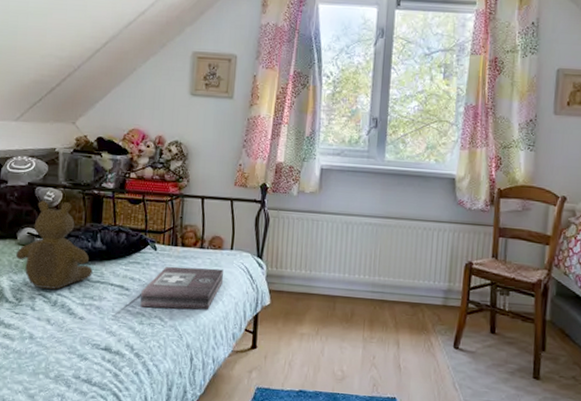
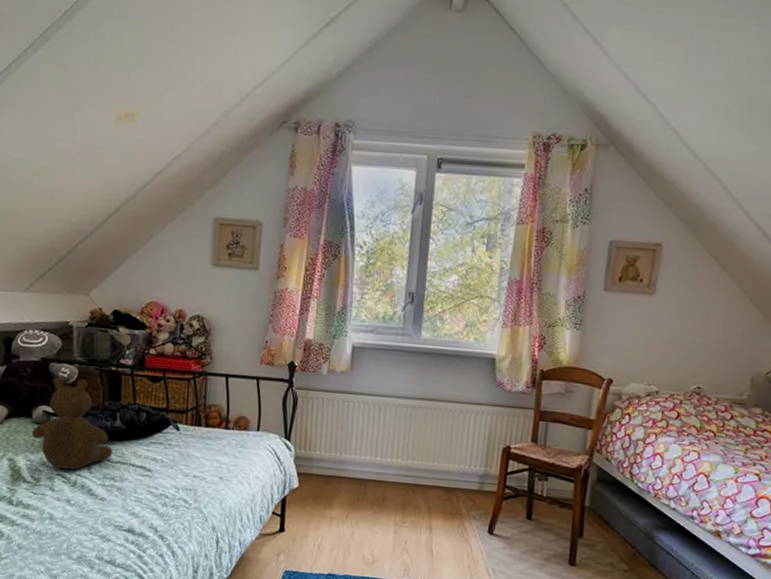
first aid kit: present [140,266,223,311] -> none [164,447,249,493]

